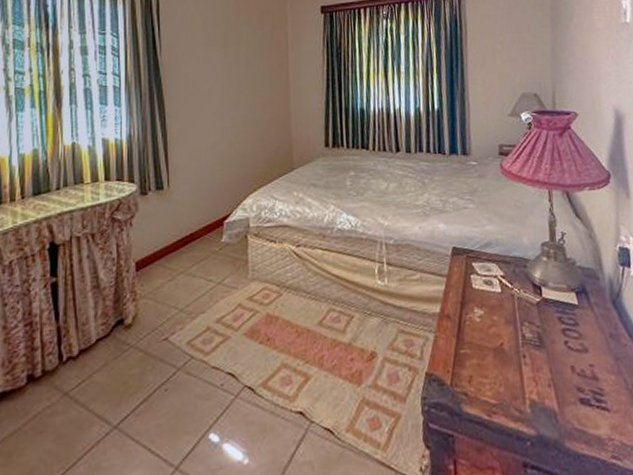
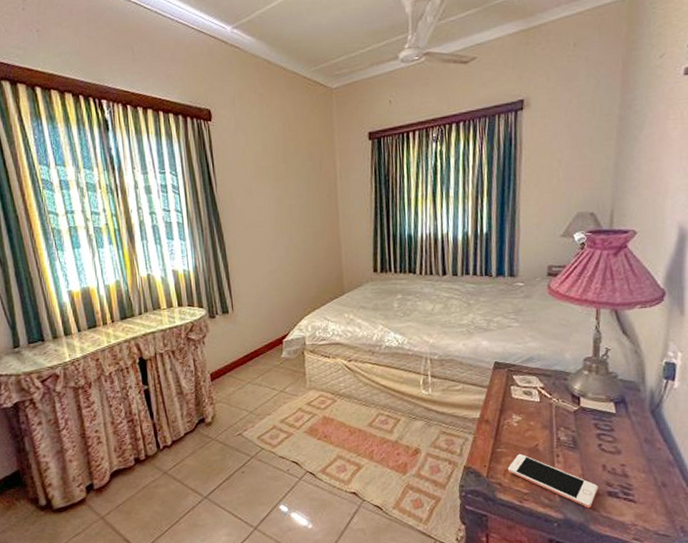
cell phone: none [472,354,570,421] -> present [507,453,598,509]

